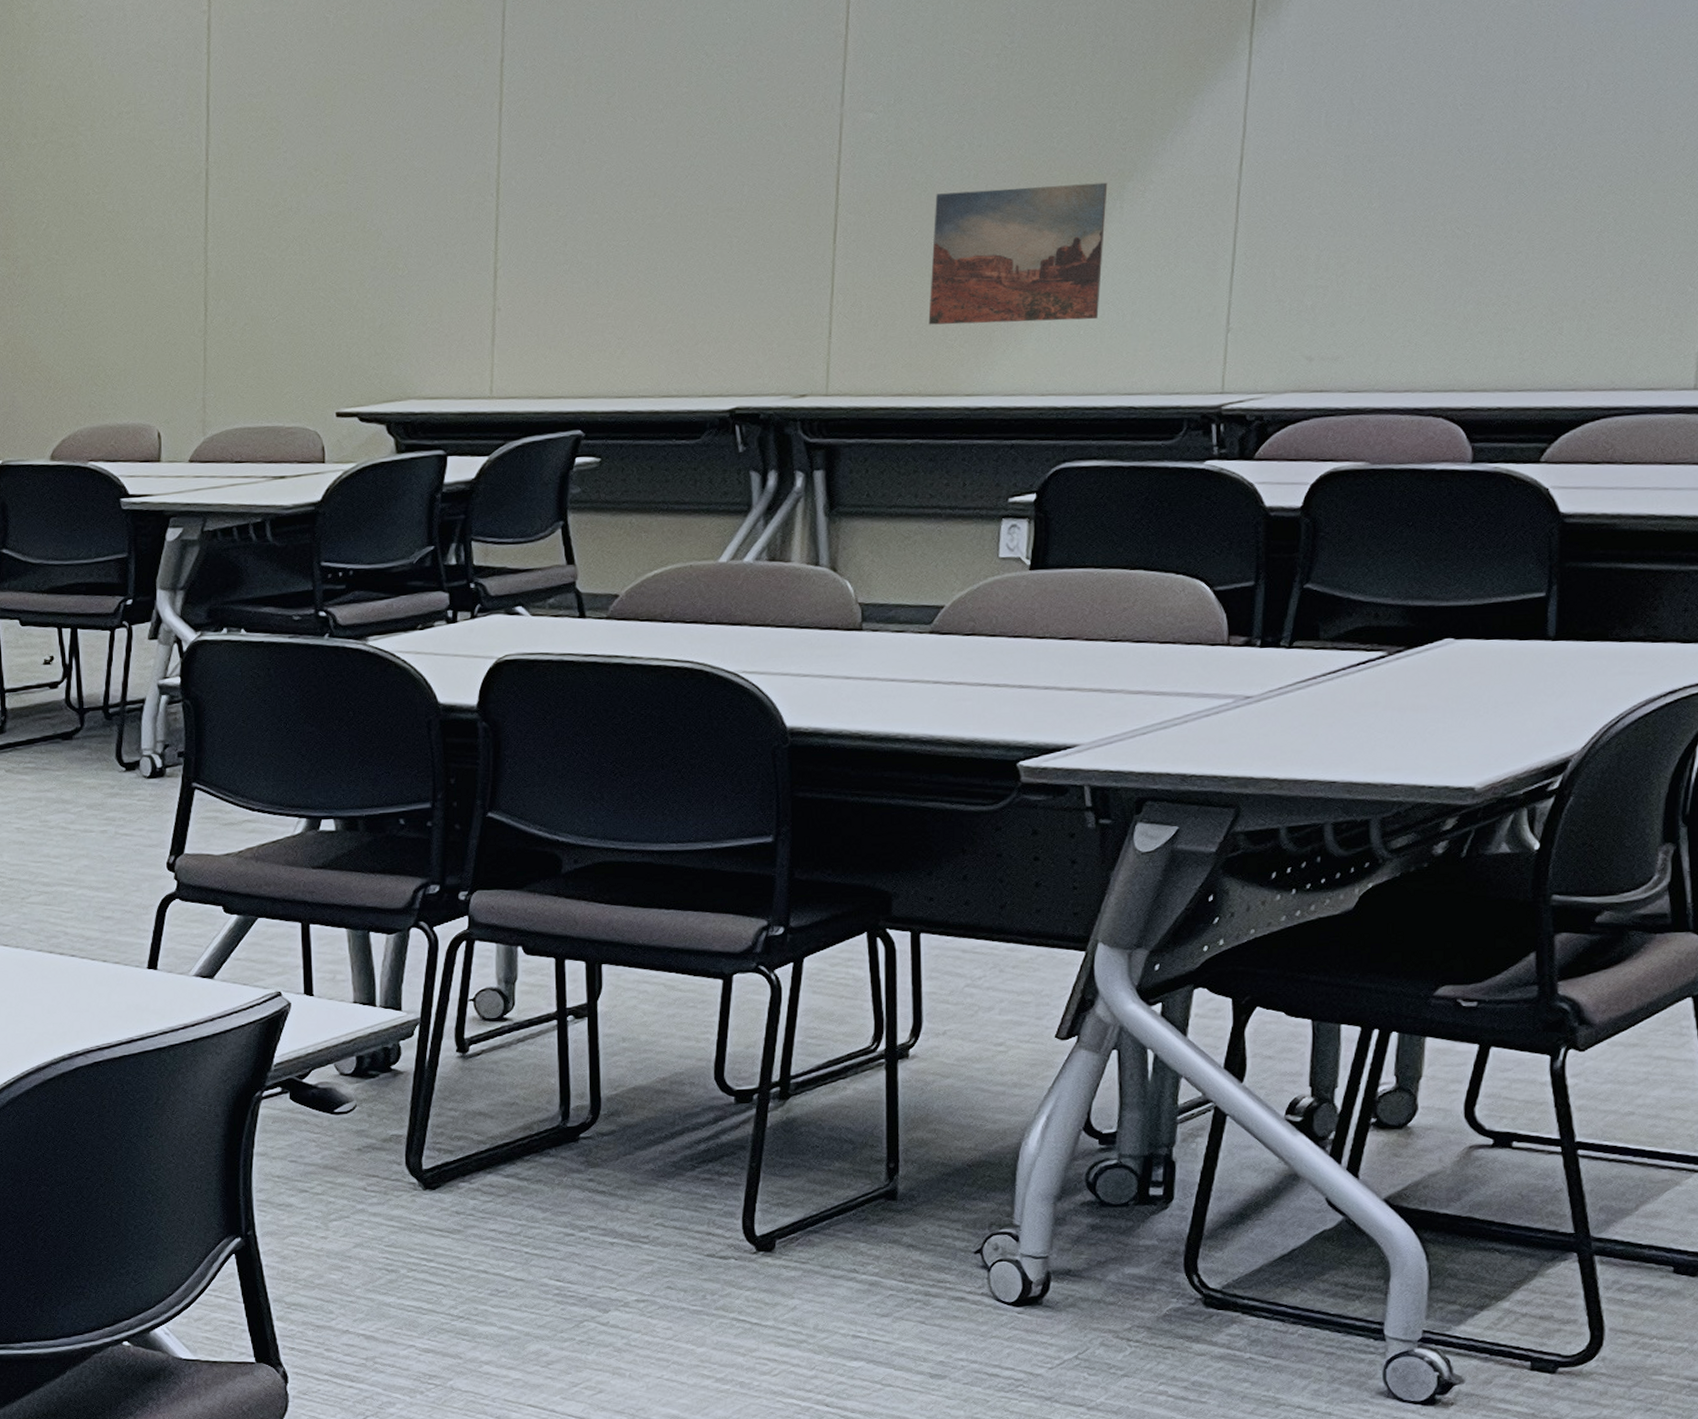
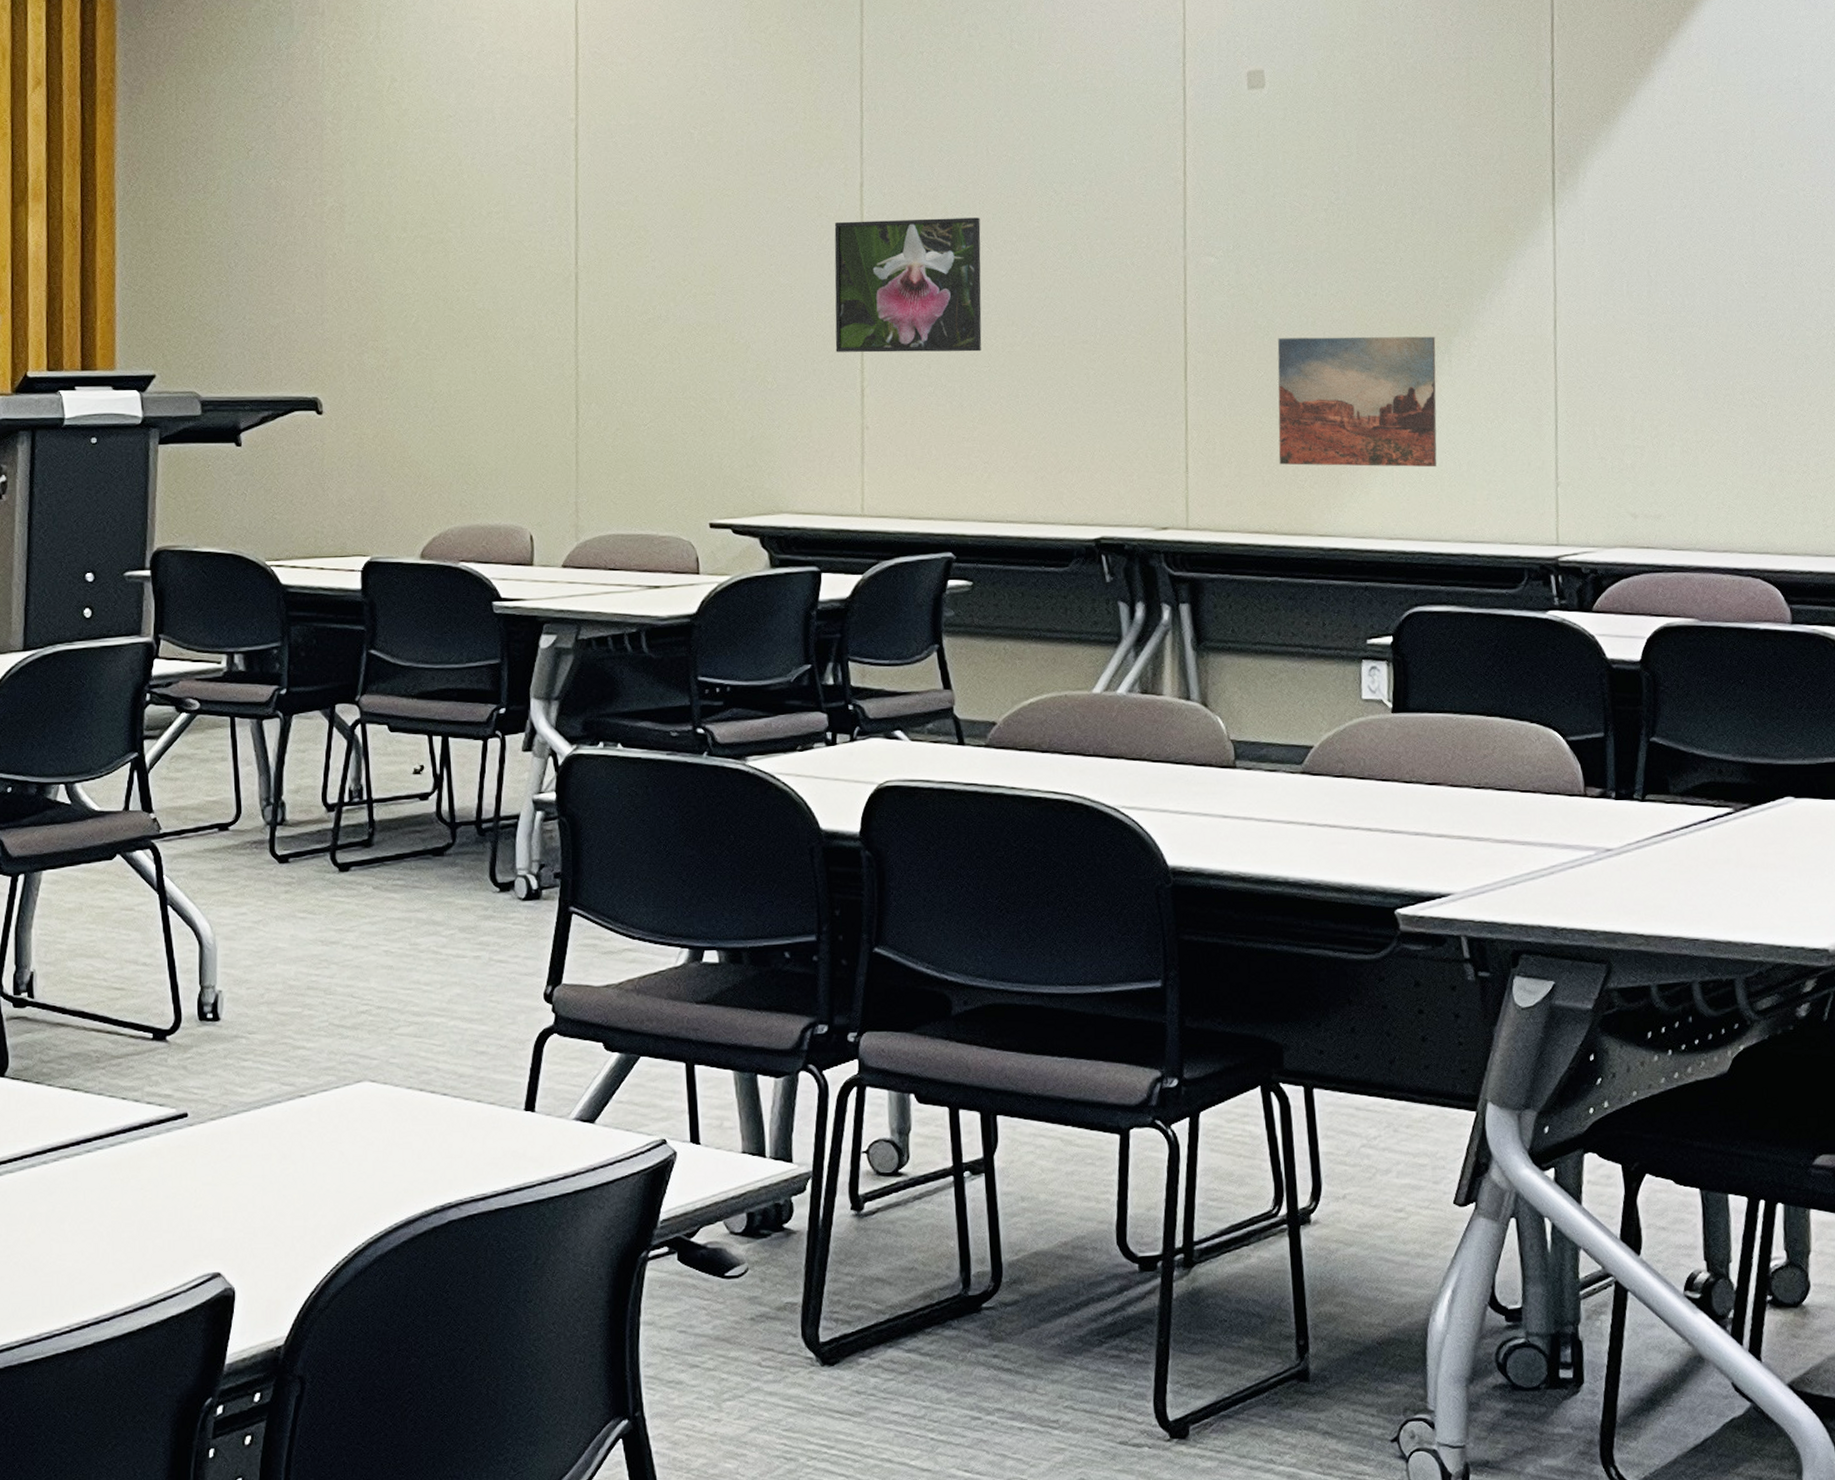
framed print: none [469,86,625,235] -> present [834,217,982,353]

